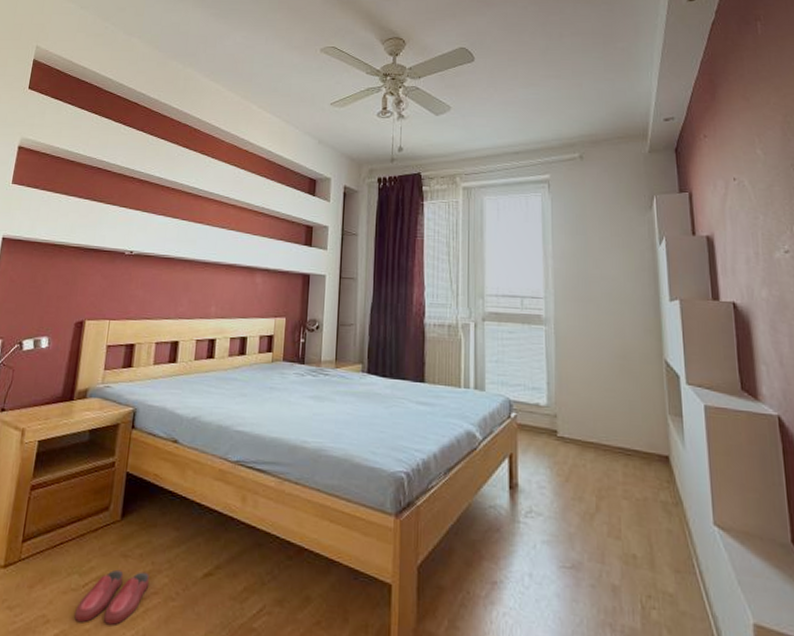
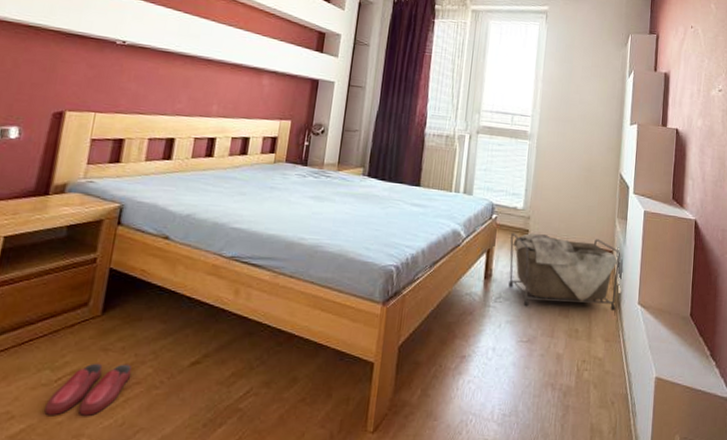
laundry basket: none [536,433,683,533] -> present [508,232,621,311]

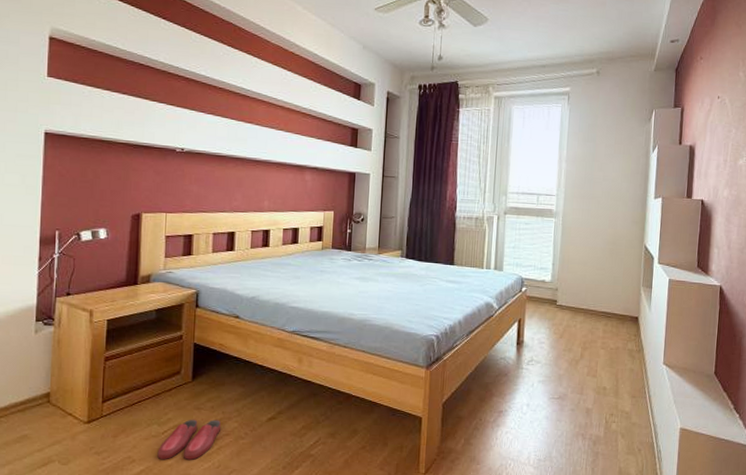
laundry basket: present [508,232,621,311] -> none [539,303,646,370]

